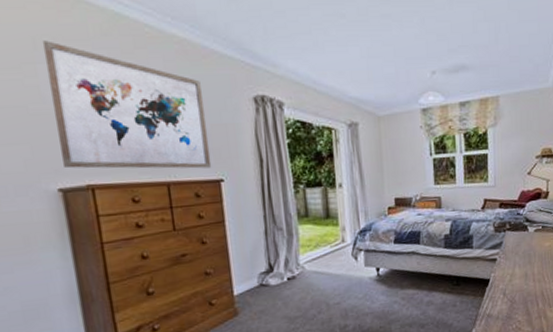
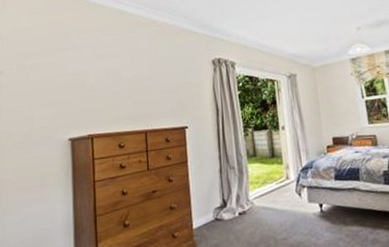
wall art: present [42,40,212,169] -> none [70,33,179,123]

